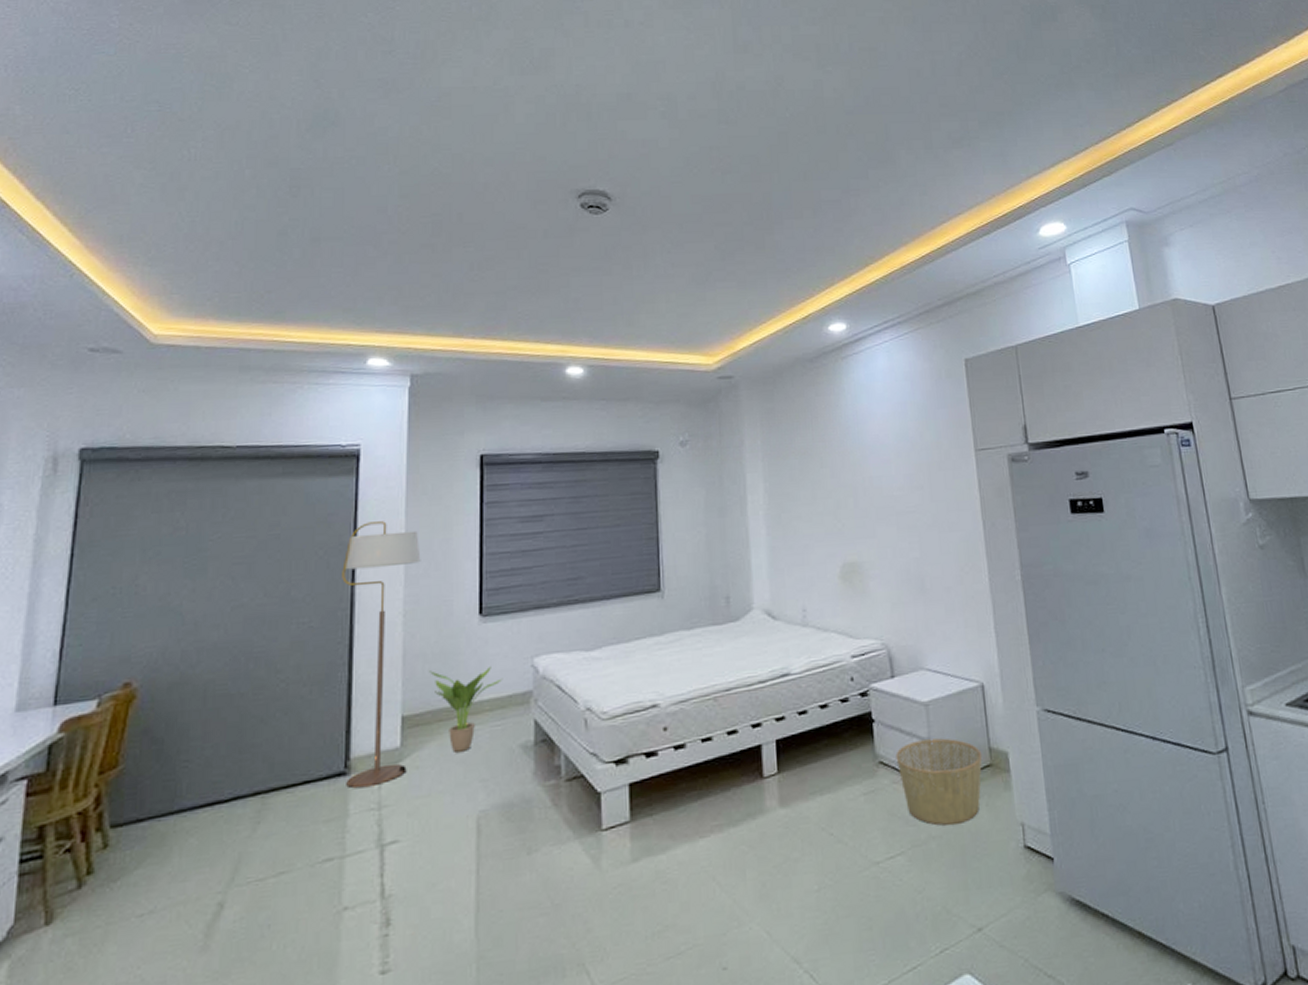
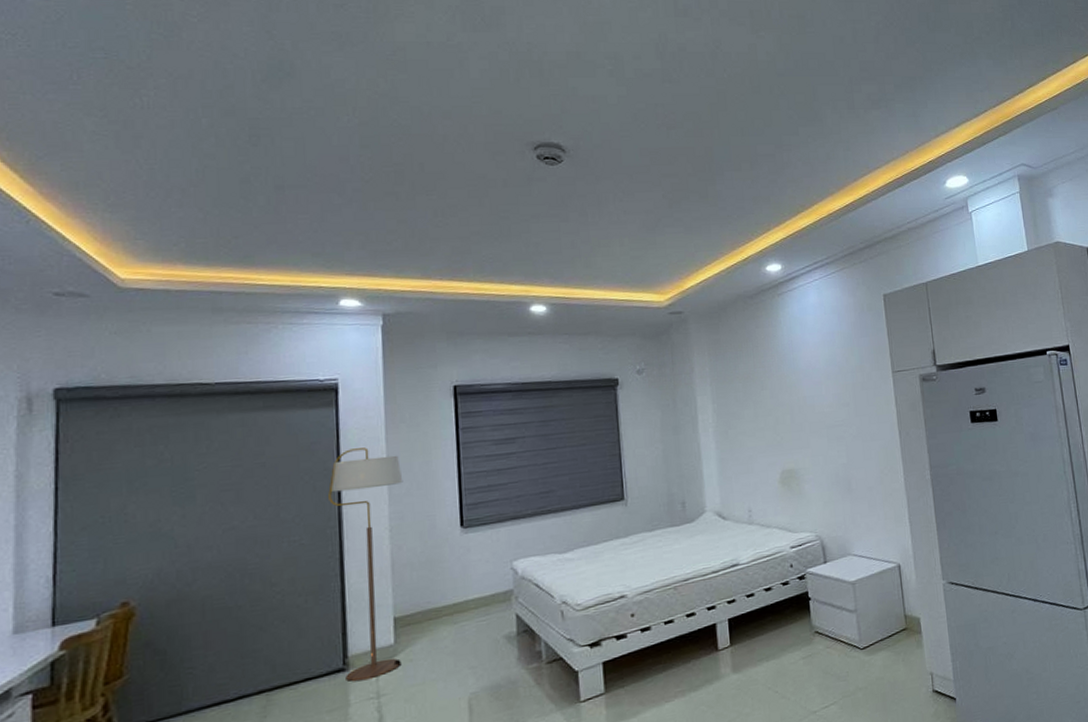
potted plant: present [428,665,503,752] -> none [416,570,486,646]
basket: present [895,738,983,826] -> none [828,609,900,679]

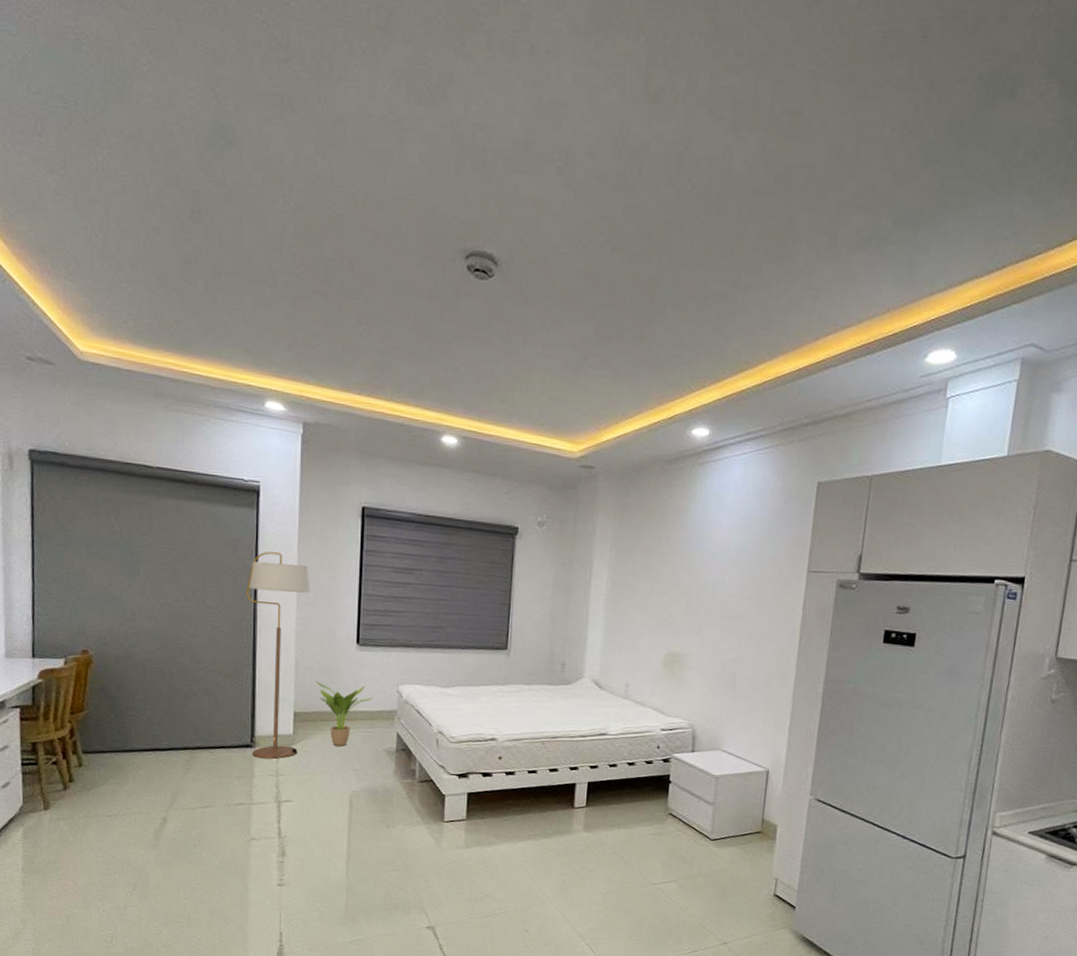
potted plant: none [416,570,486,646] -> present [315,681,374,747]

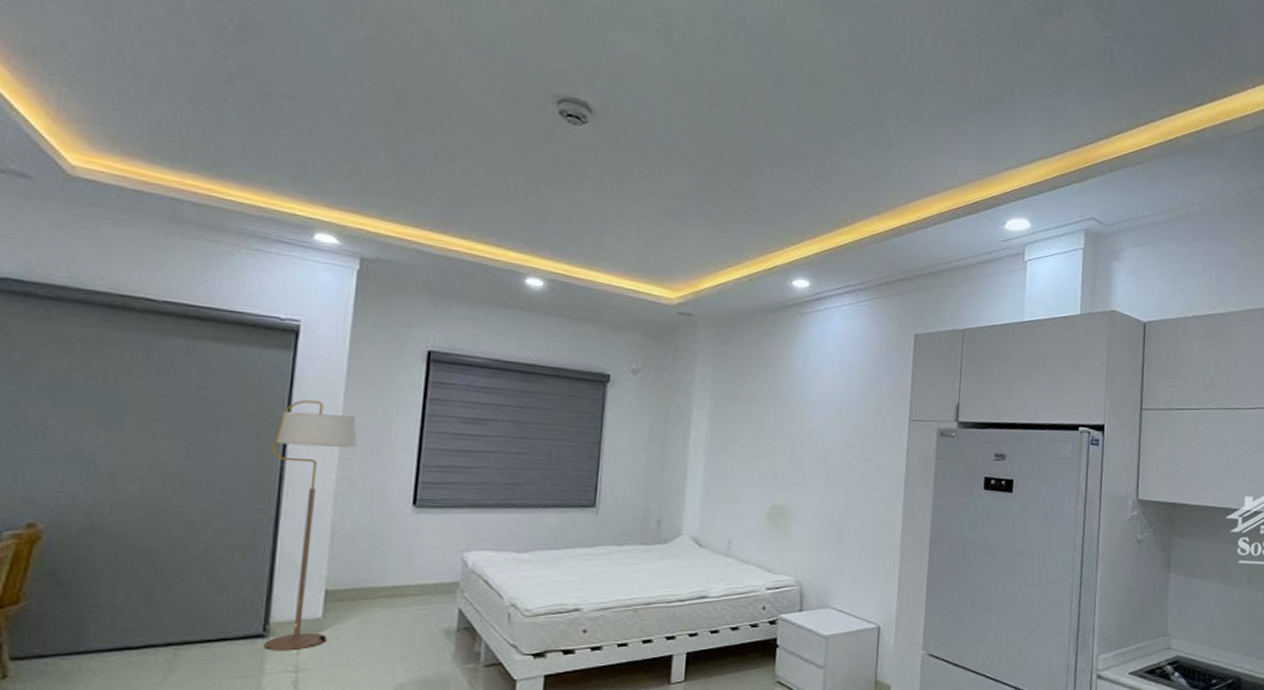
potted plant: present [315,681,374,747] -> none [356,551,432,629]

